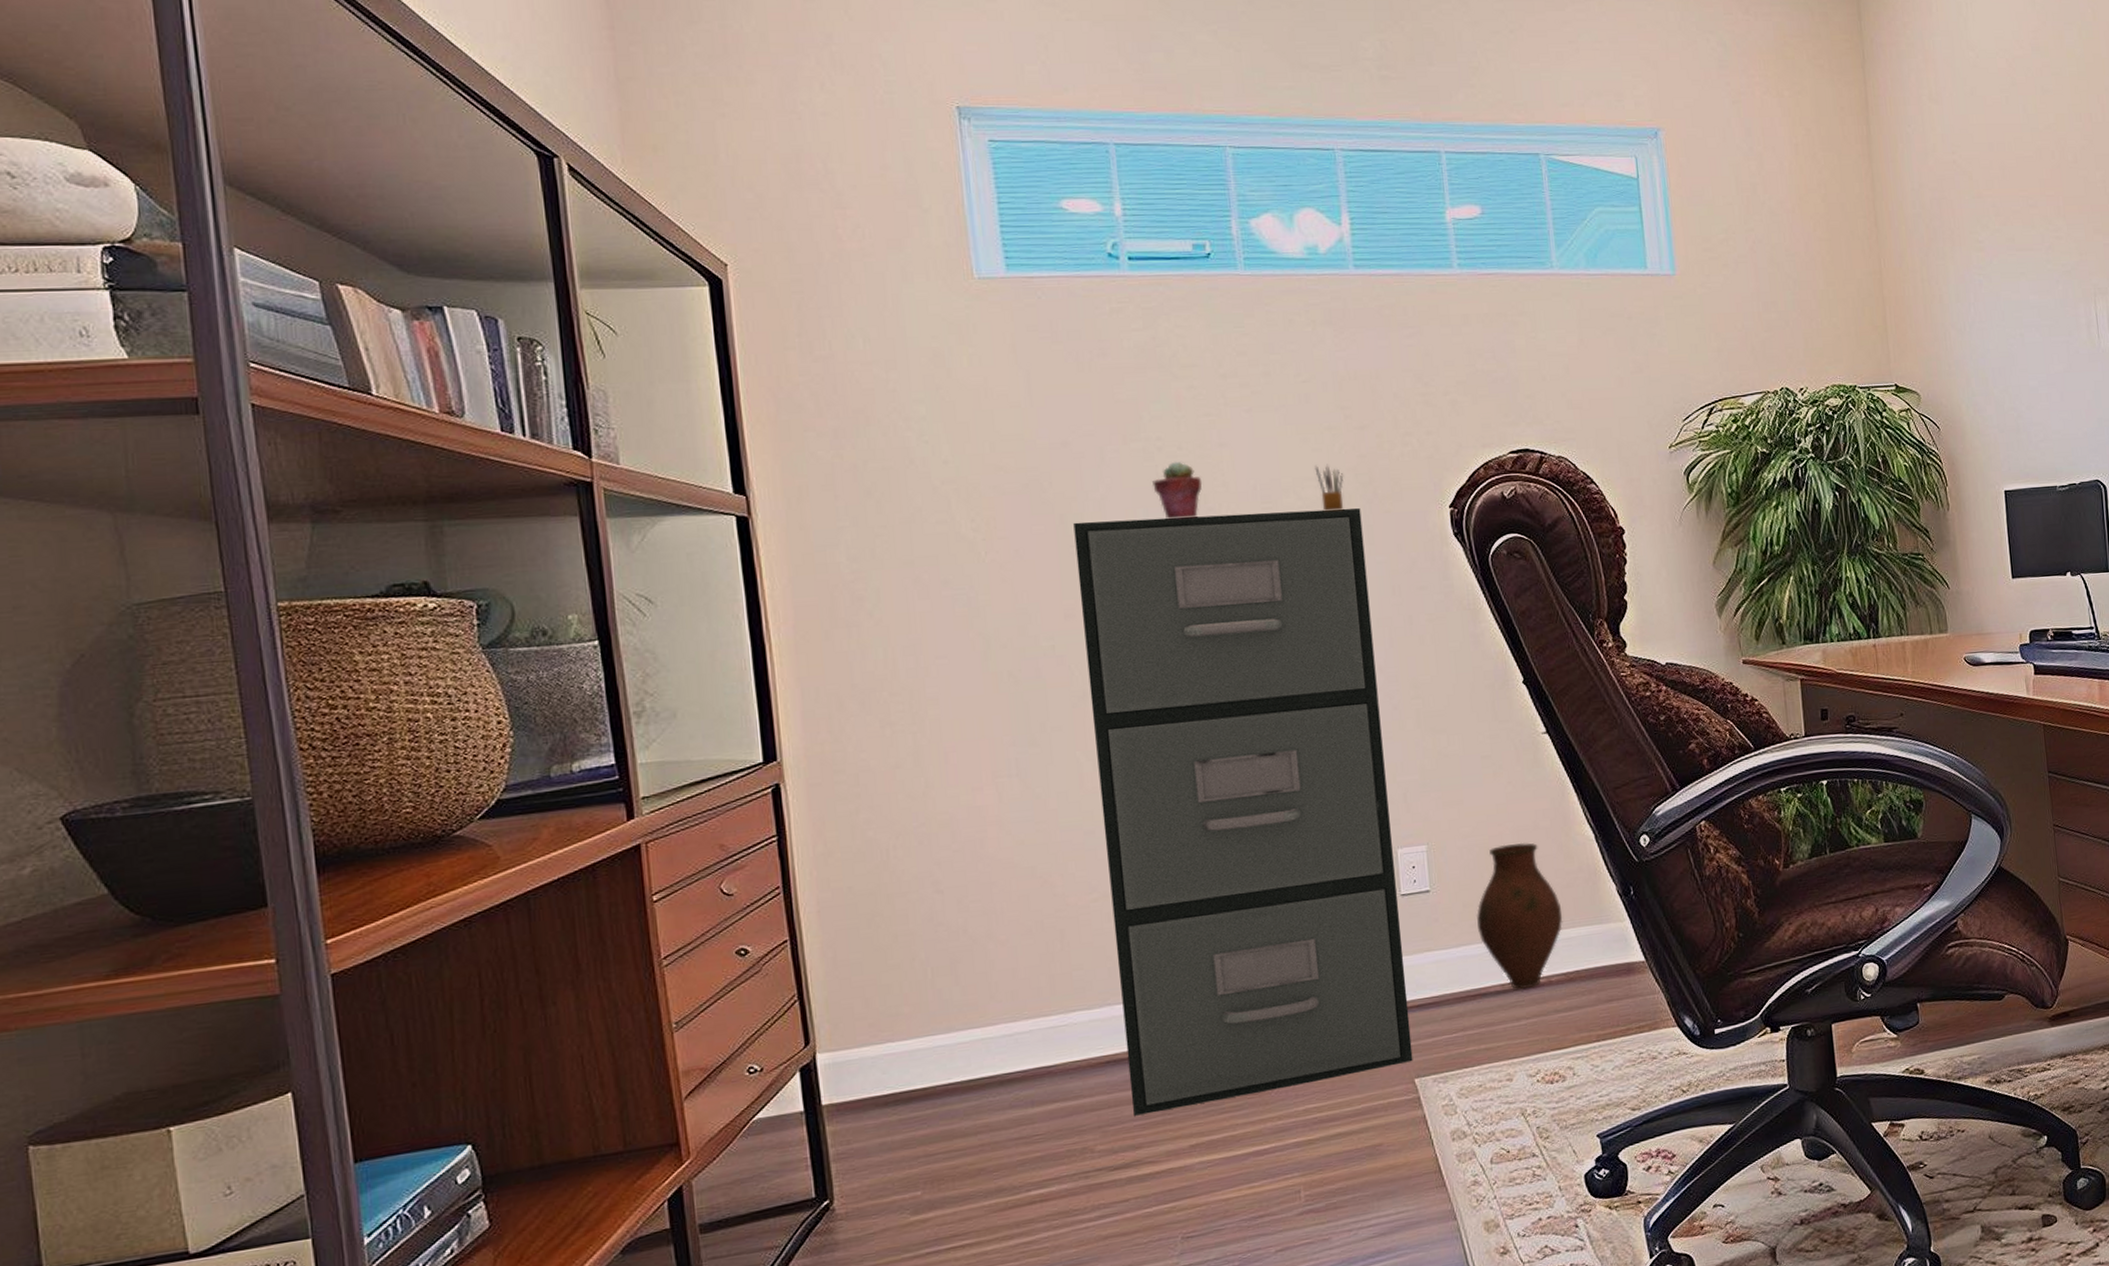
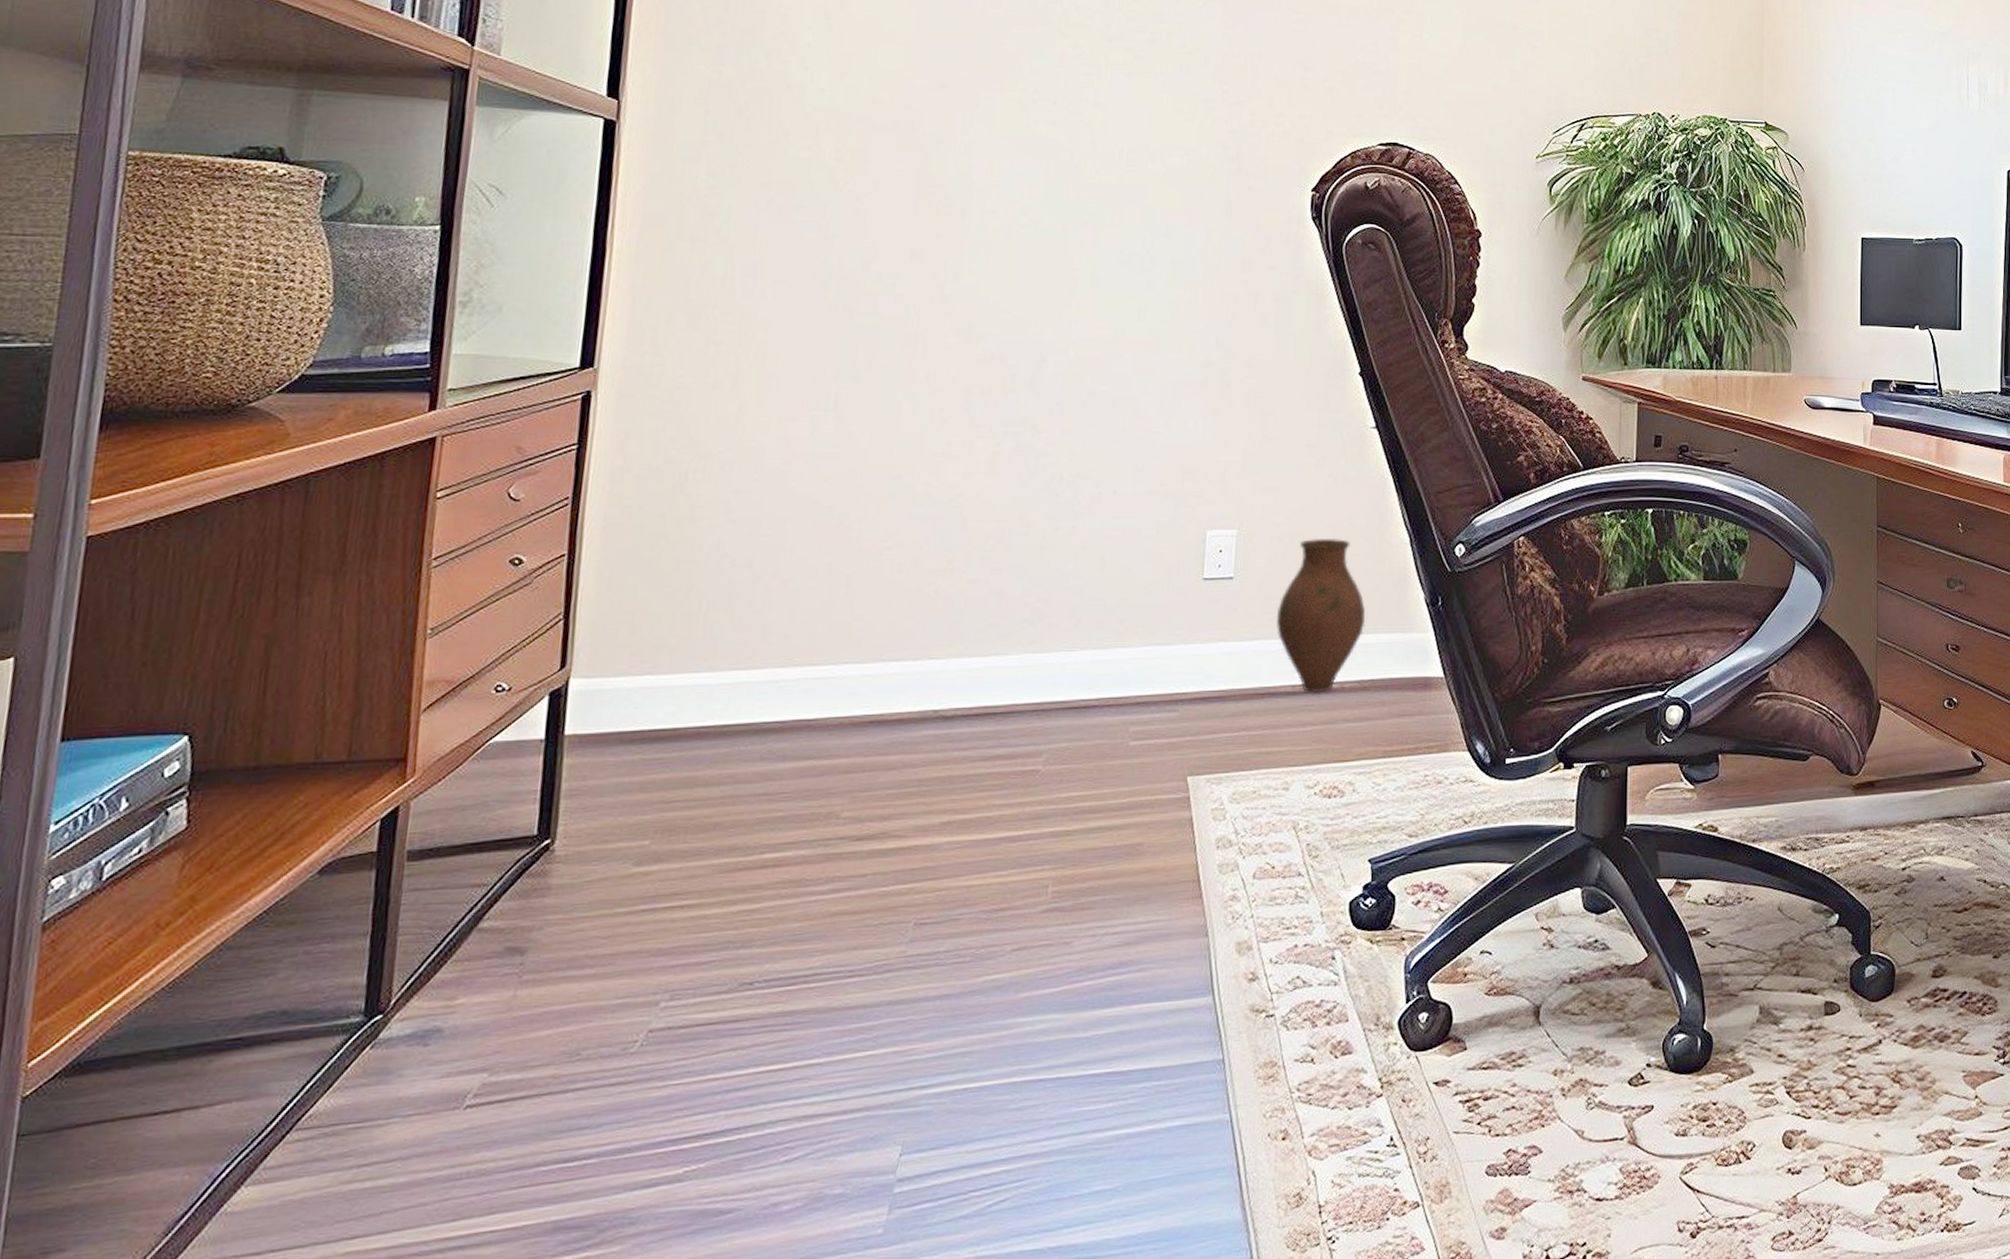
filing cabinet: present [1073,508,1413,1116] -> none [888,163,1224,784]
potted succulent: present [1152,461,1203,519] -> none [1022,115,1072,173]
pencil box: present [1314,464,1344,511] -> none [1184,135,1212,181]

